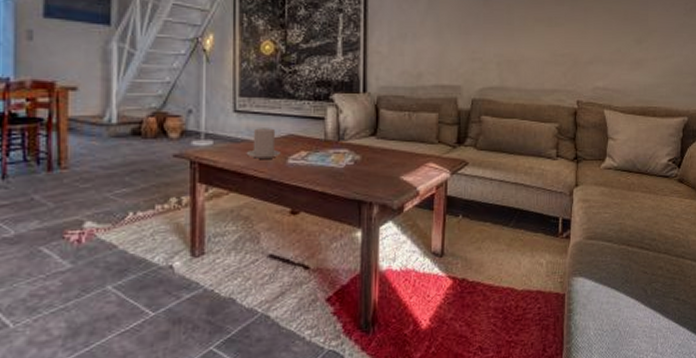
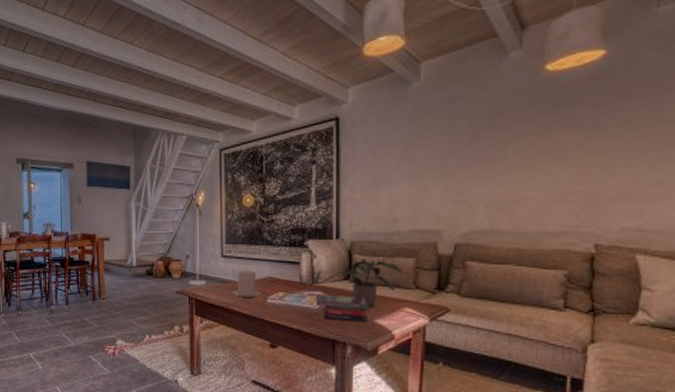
books: none [341,152,395,180] -> present [315,294,369,322]
potted plant: none [366,113,427,165] -> present [339,258,403,308]

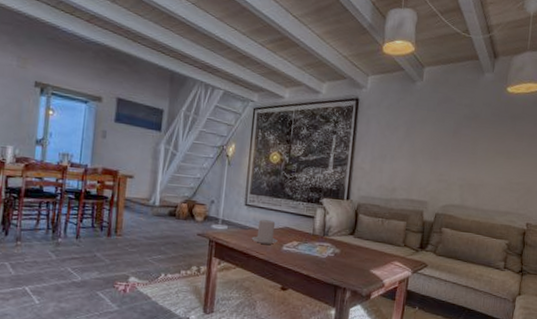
books: present [315,294,369,322] -> none [324,245,368,272]
potted plant: present [339,258,403,308] -> none [346,218,396,260]

